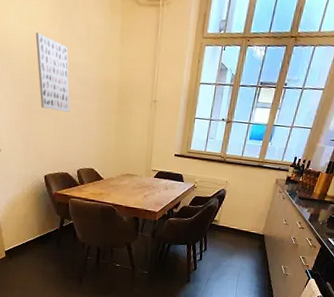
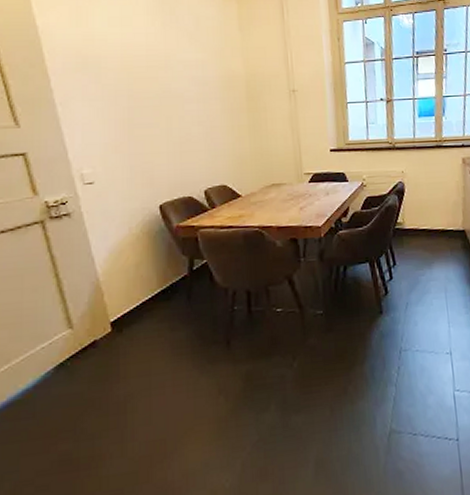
wall art: present [35,32,70,112] -> none [130,34,185,121]

